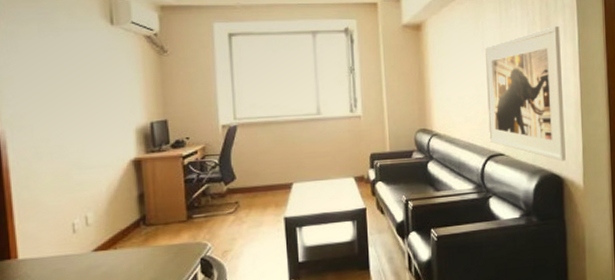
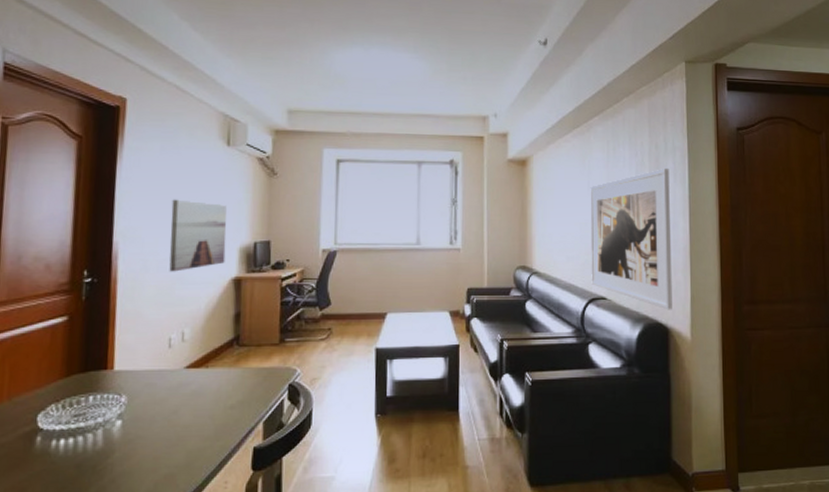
wall art: none [58,83,122,158] -> present [169,199,227,272]

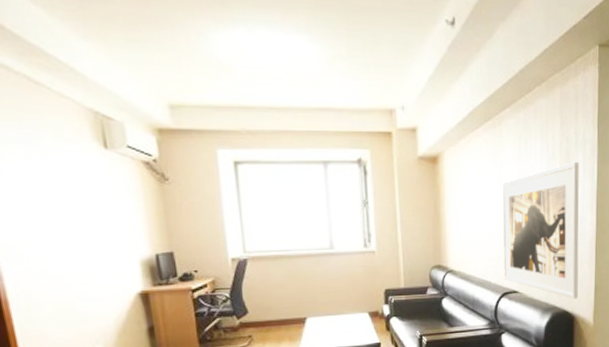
wall art: present [169,199,227,272] -> none [52,211,127,290]

